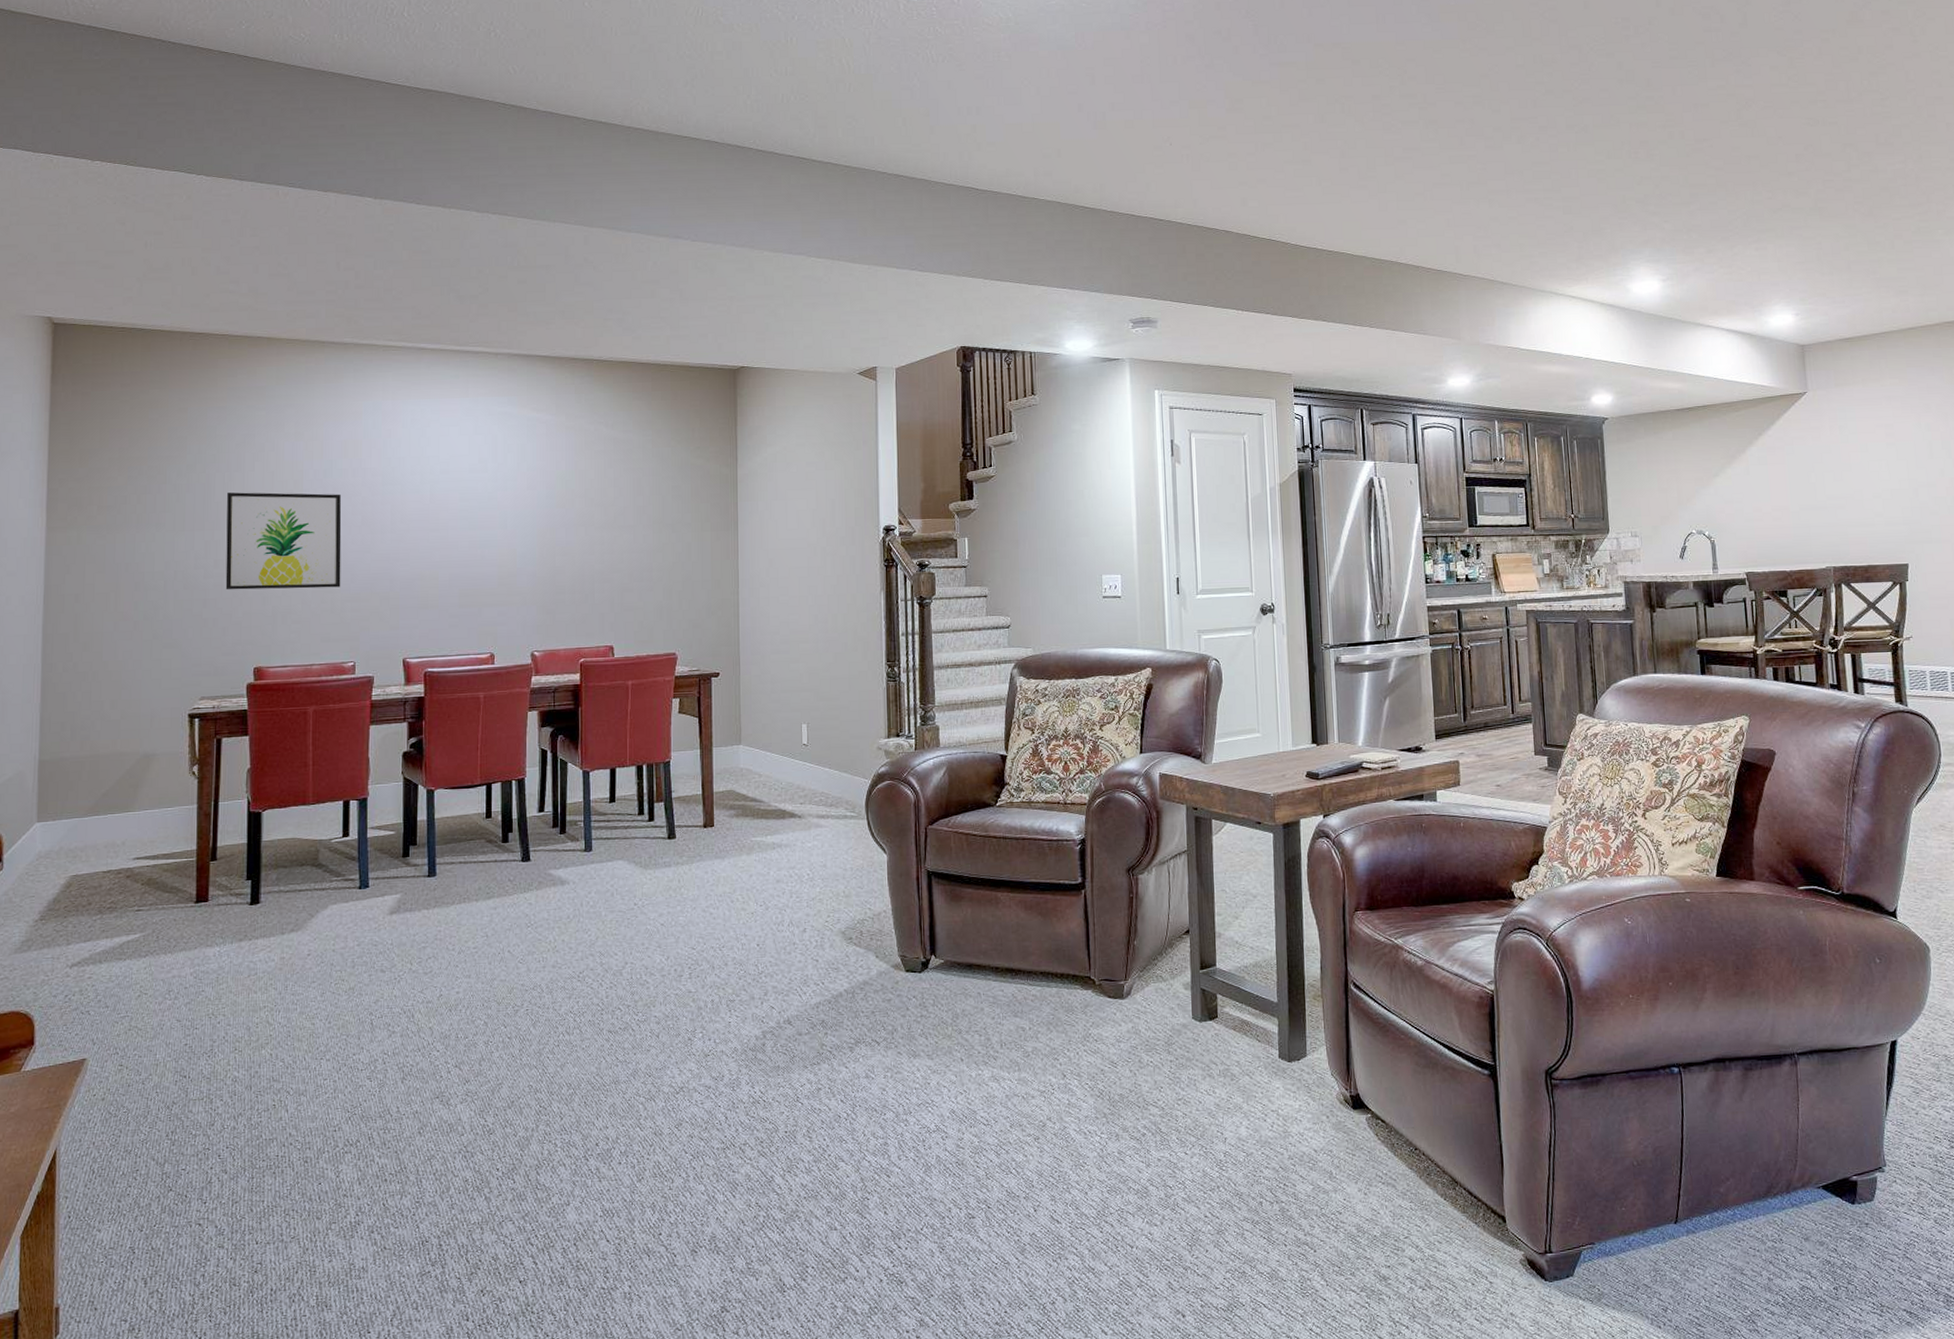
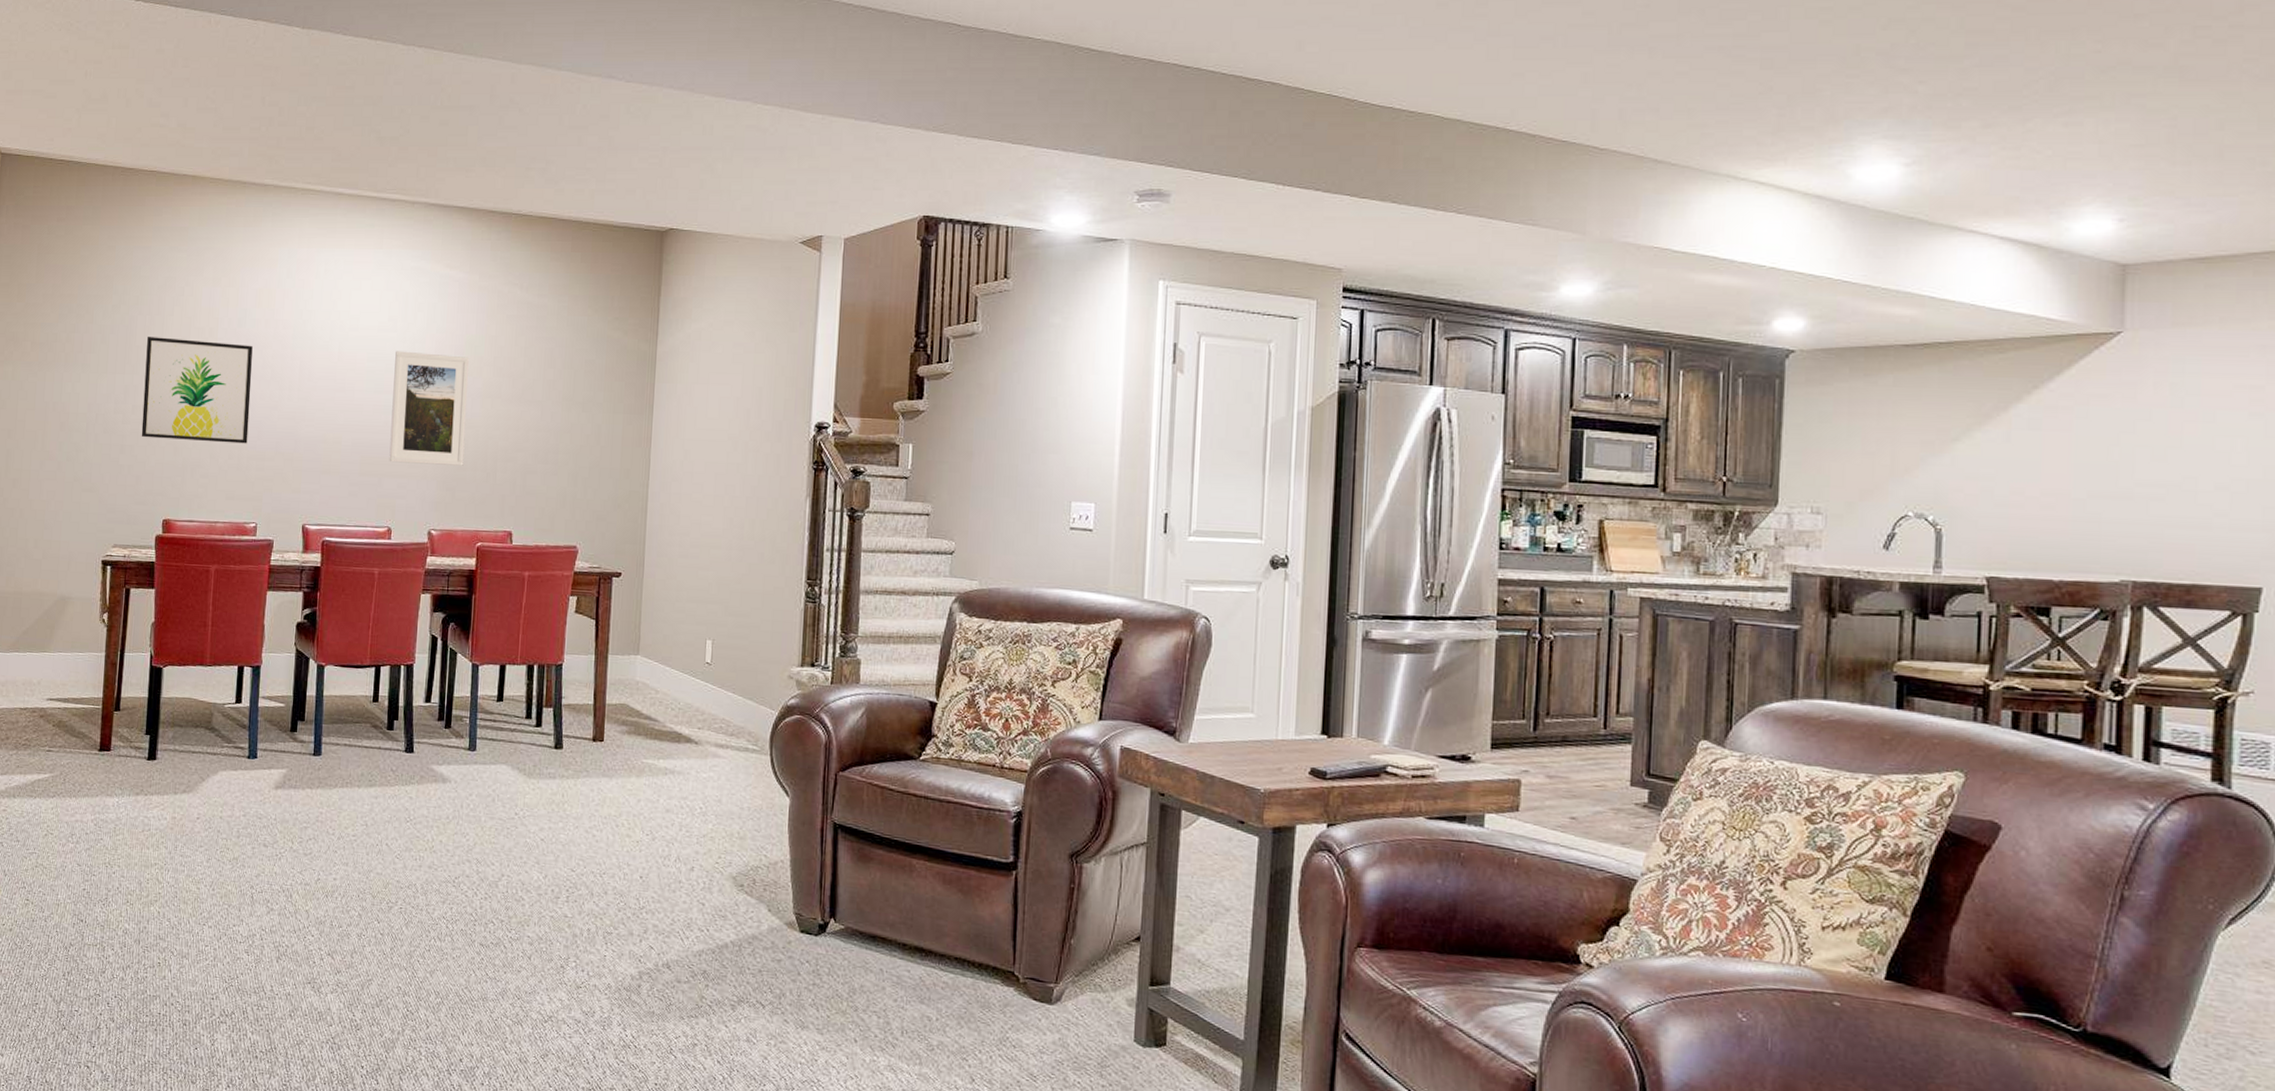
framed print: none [488,489,562,593] -> present [389,351,470,467]

